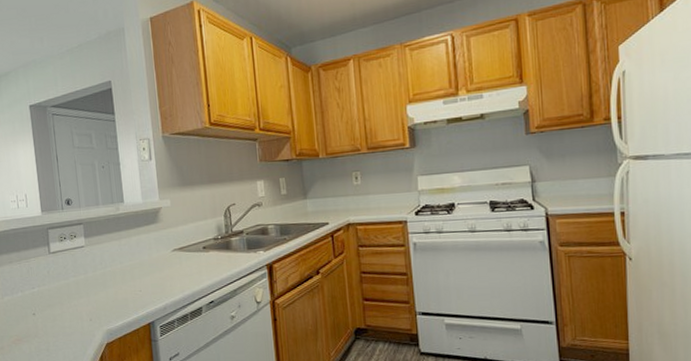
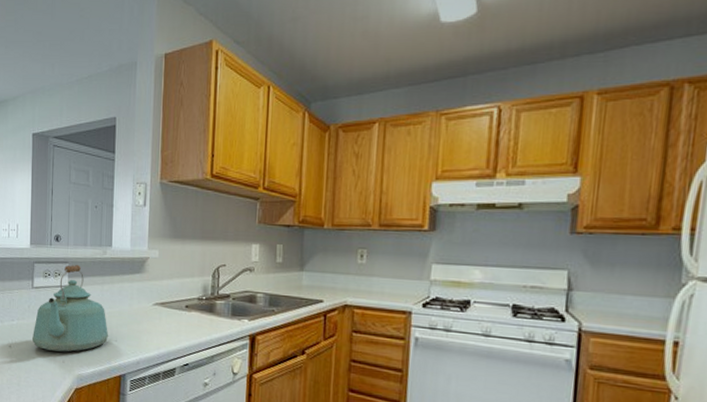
kettle: none [55,225,133,312] -> present [32,265,109,353]

